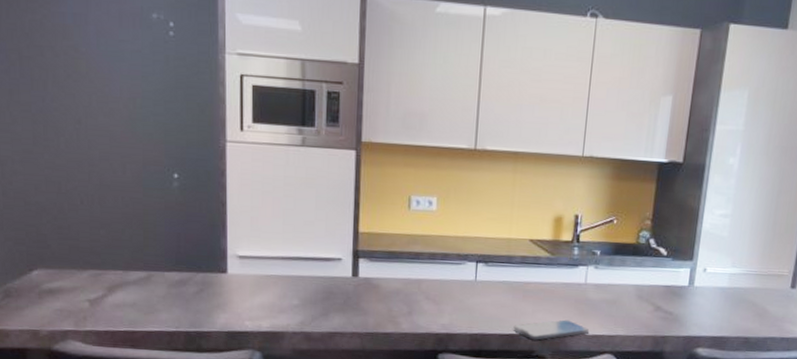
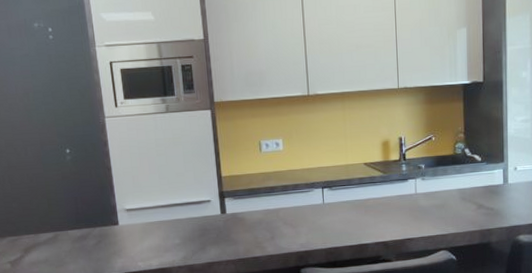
smartphone: present [513,319,589,341] -> none [360,226,424,247]

